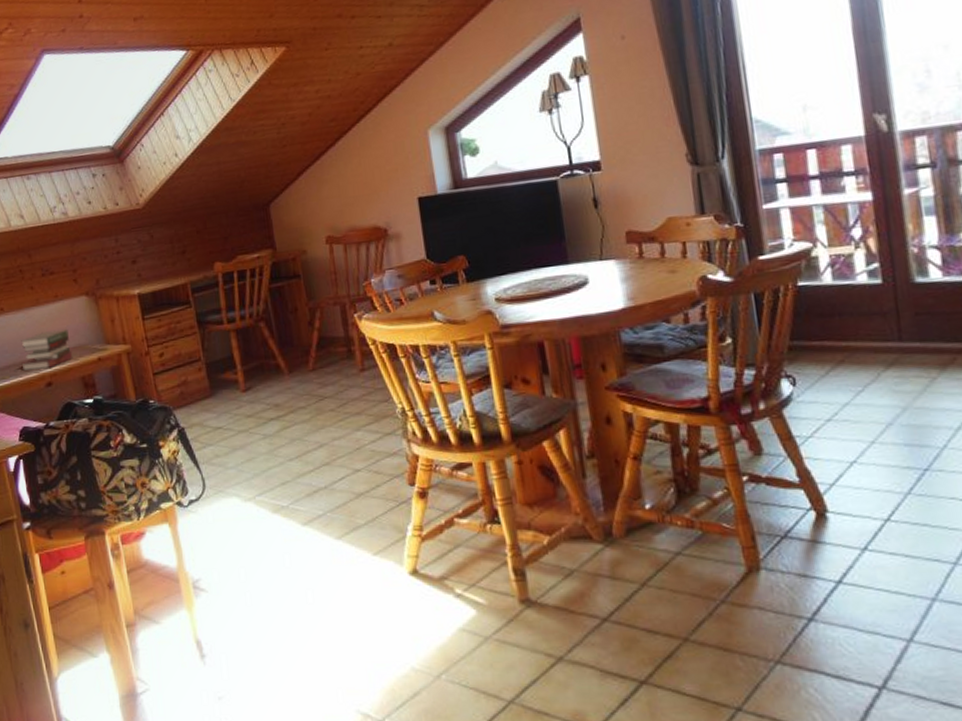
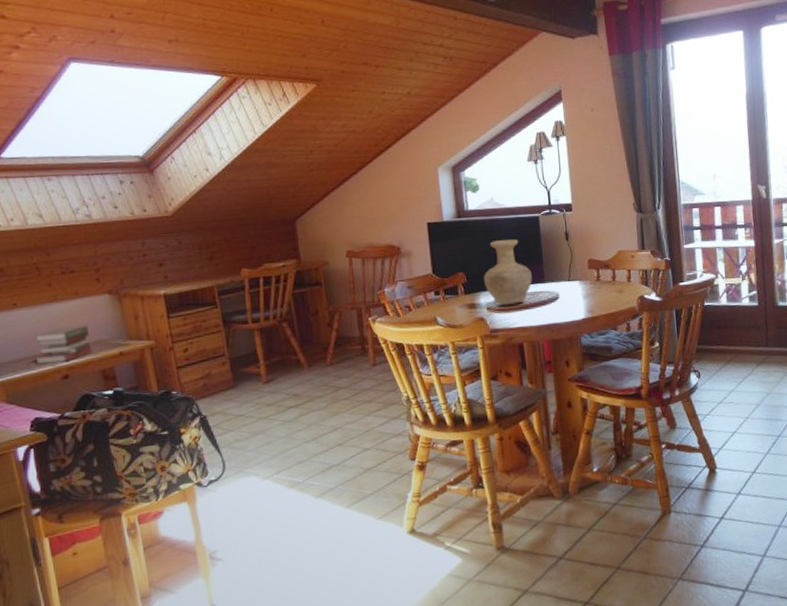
vase: none [488,211,552,295] -> present [483,239,532,305]

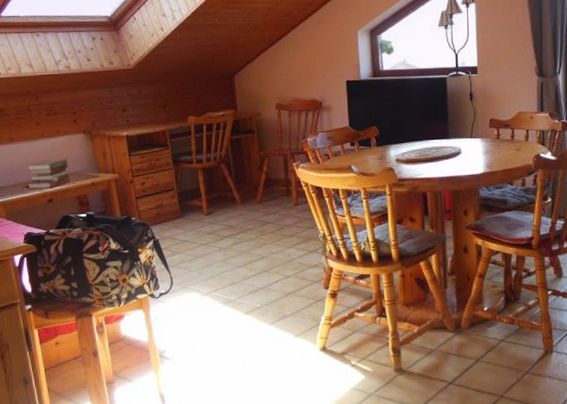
vase: present [483,239,532,305] -> none [393,98,438,158]

